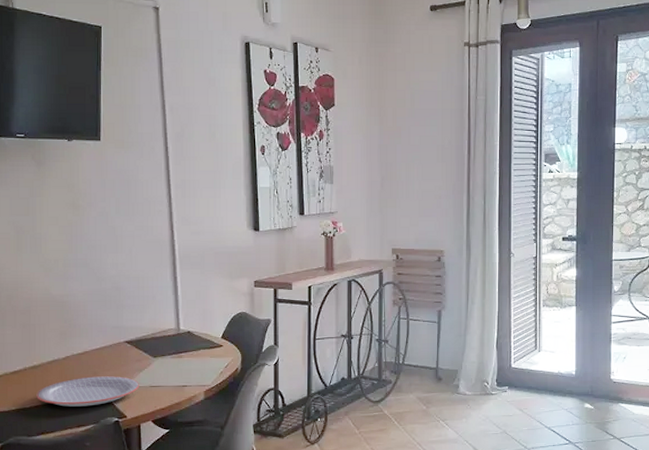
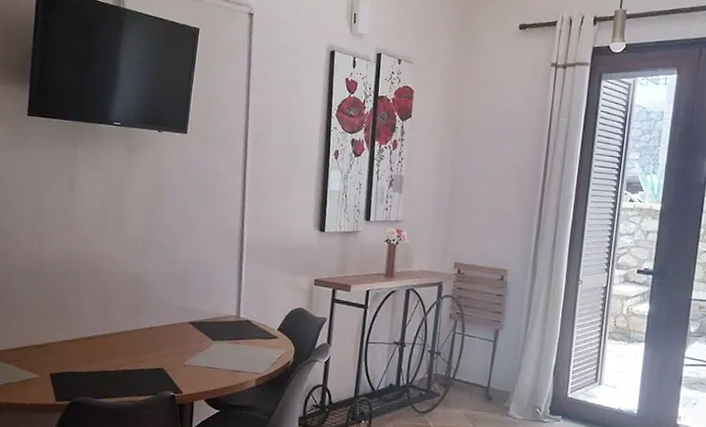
plate: present [36,376,139,407] -> none [105,350,197,378]

